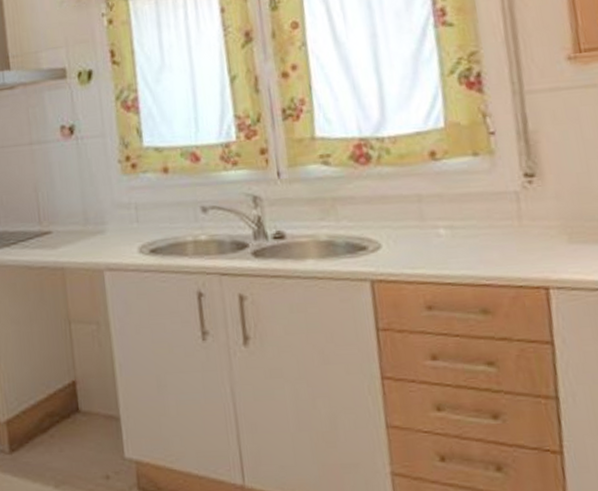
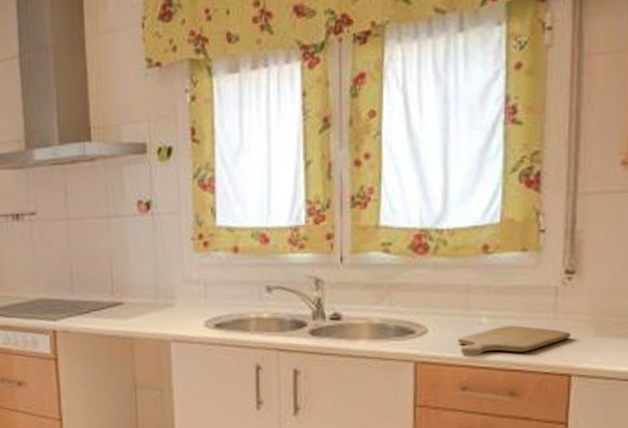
chopping board: none [416,235,541,272] -> present [458,325,570,356]

